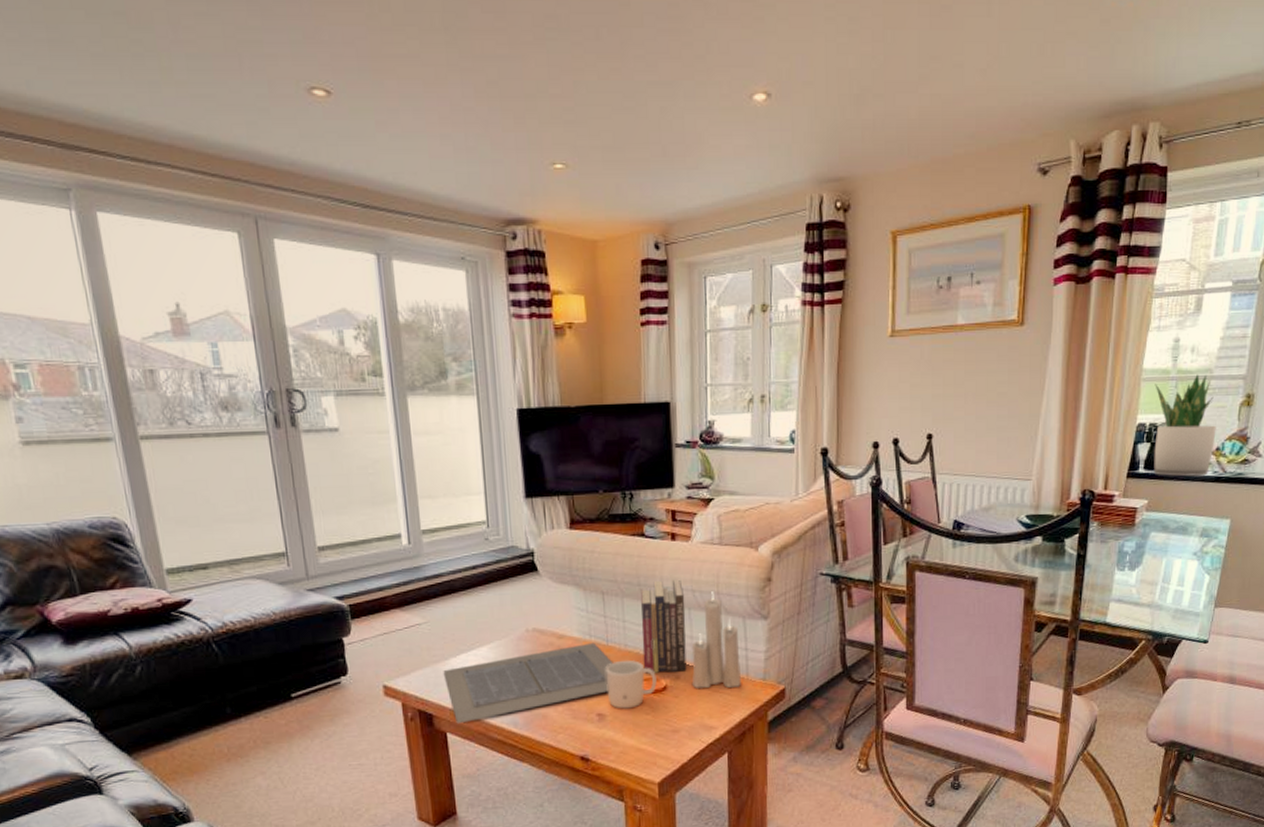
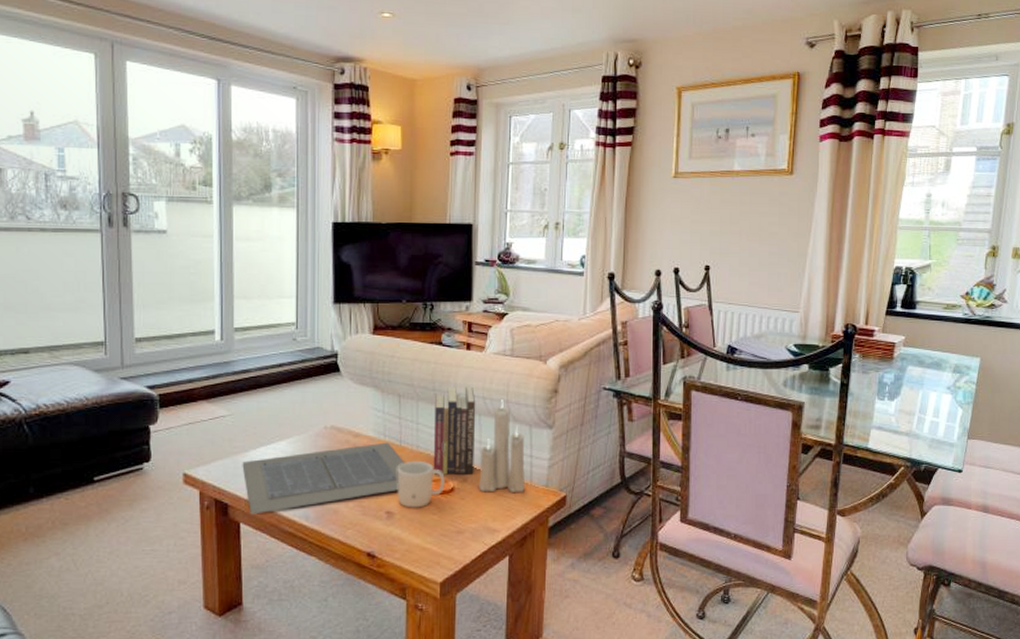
planter: present [1154,374,1216,477] -> none [910,226,966,317]

